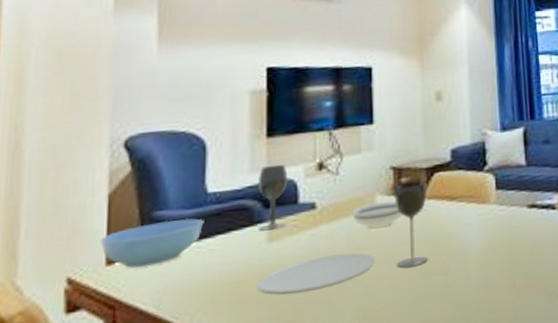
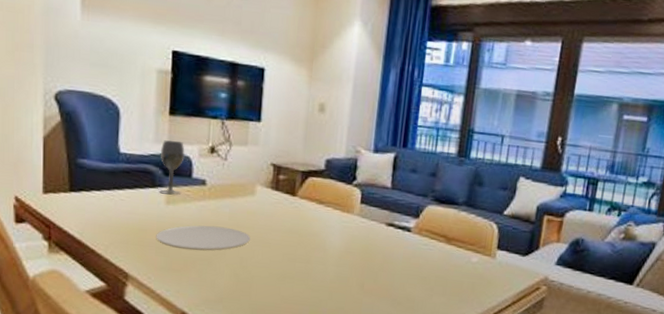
bowl: present [99,218,204,268] -> none [38,168,117,201]
bowl: present [352,200,403,229] -> none [235,191,277,214]
wine glass: present [394,181,428,268] -> none [267,180,301,251]

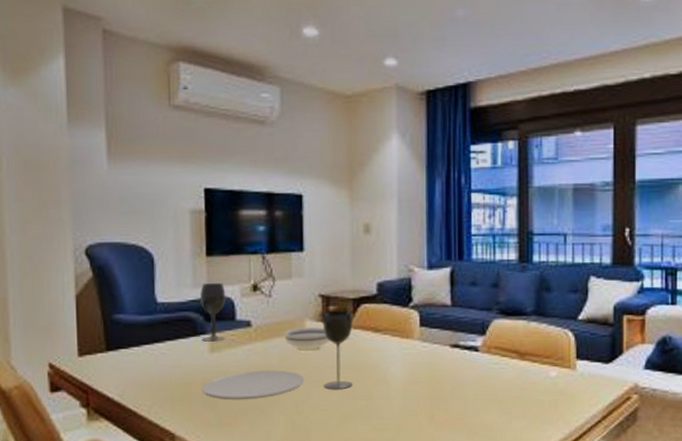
bowl: none [235,191,277,214] -> present [284,326,330,350]
wine glass: none [267,180,301,251] -> present [322,310,353,389]

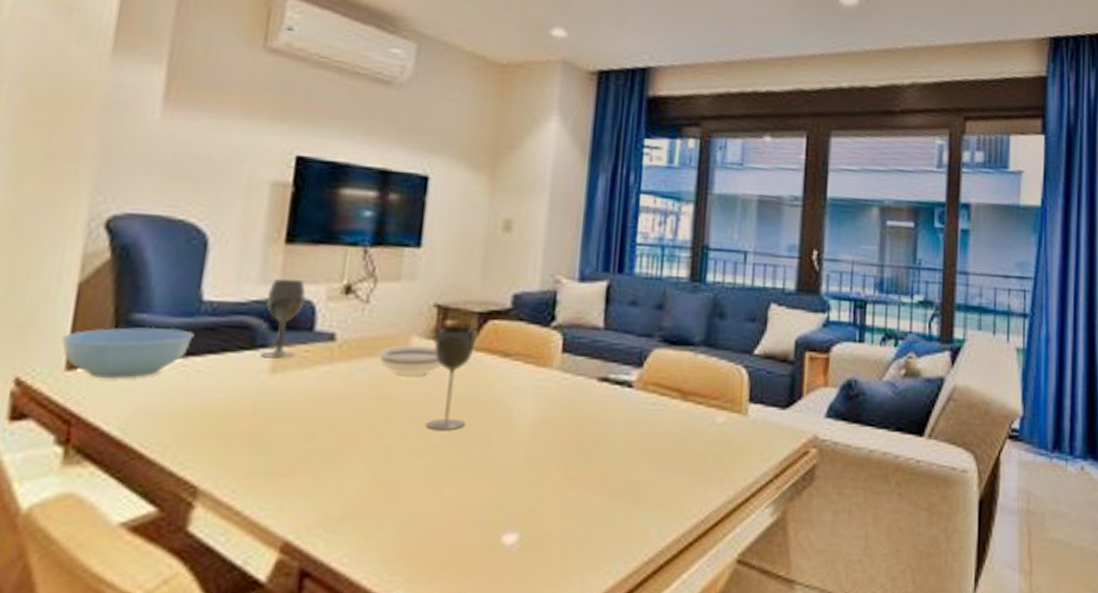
bowl: none [71,323,156,361] -> present [60,326,194,378]
plate: present [202,370,304,400] -> none [249,400,400,441]

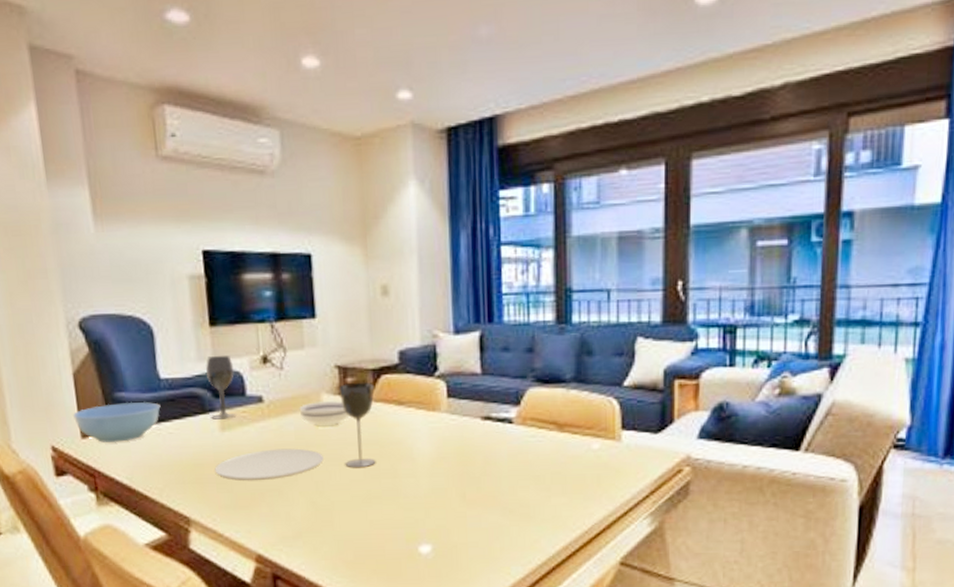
plate: none [249,400,400,441] -> present [214,448,324,481]

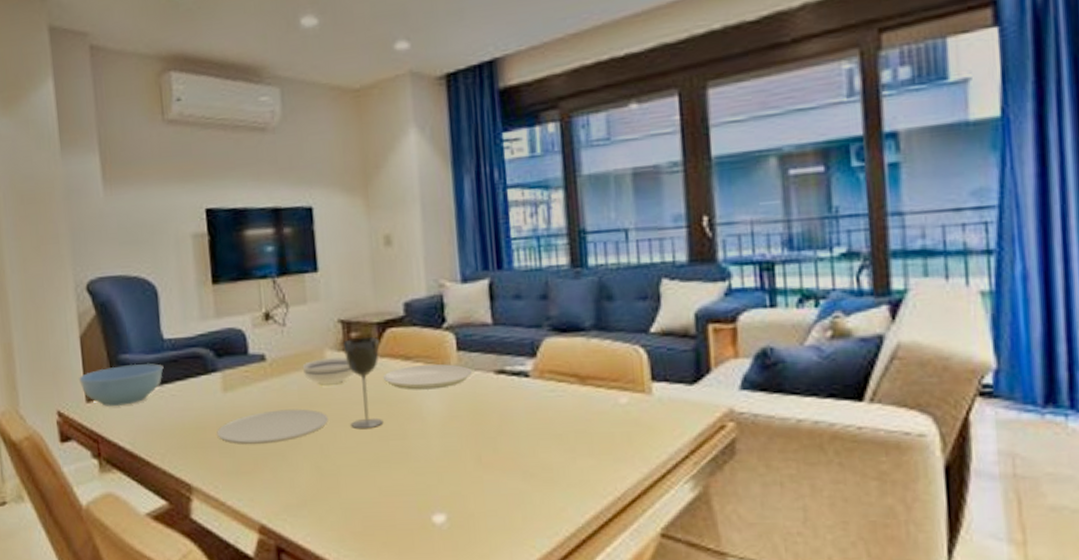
wine glass: present [205,356,237,420] -> none [208,314,239,380]
plate: none [376,410,460,433] -> present [382,364,472,390]

